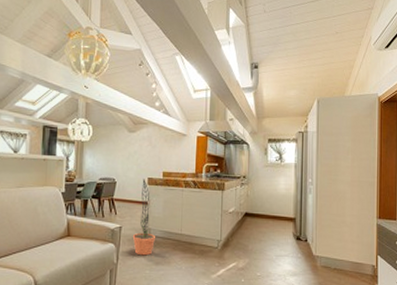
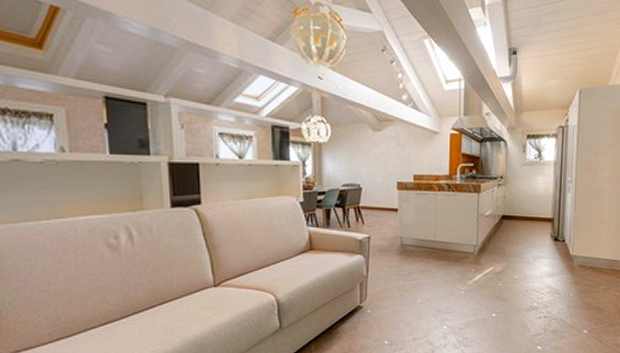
decorative plant: present [132,179,155,256] -> none [382,183,407,266]

